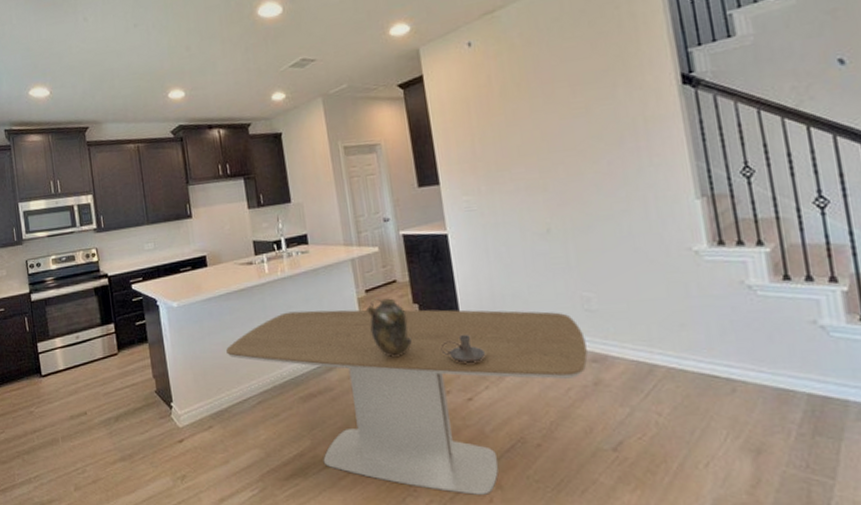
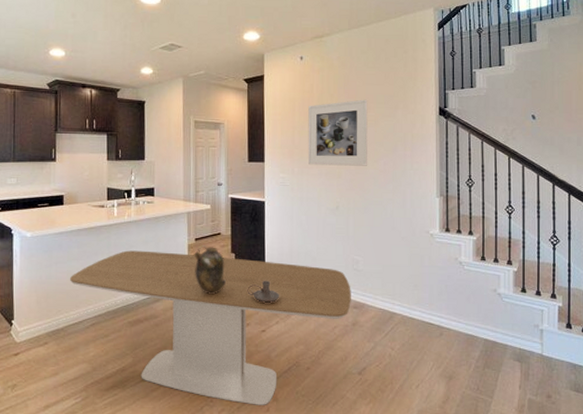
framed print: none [488,81,585,180] -> present [308,99,368,166]

